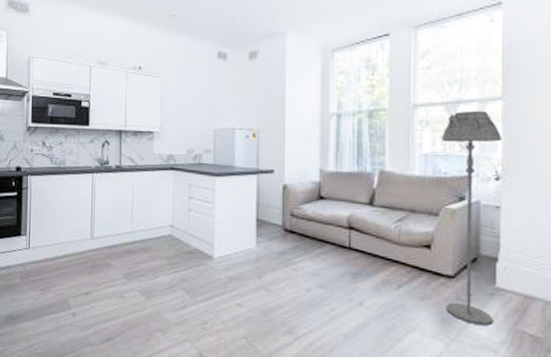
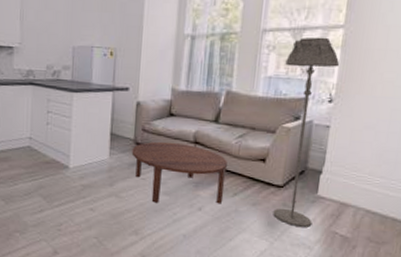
coffee table: none [280,227,387,298] -> present [131,141,227,204]

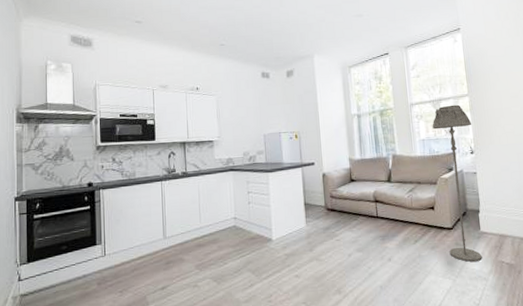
coffee table: present [131,141,227,204] -> none [324,204,408,261]

